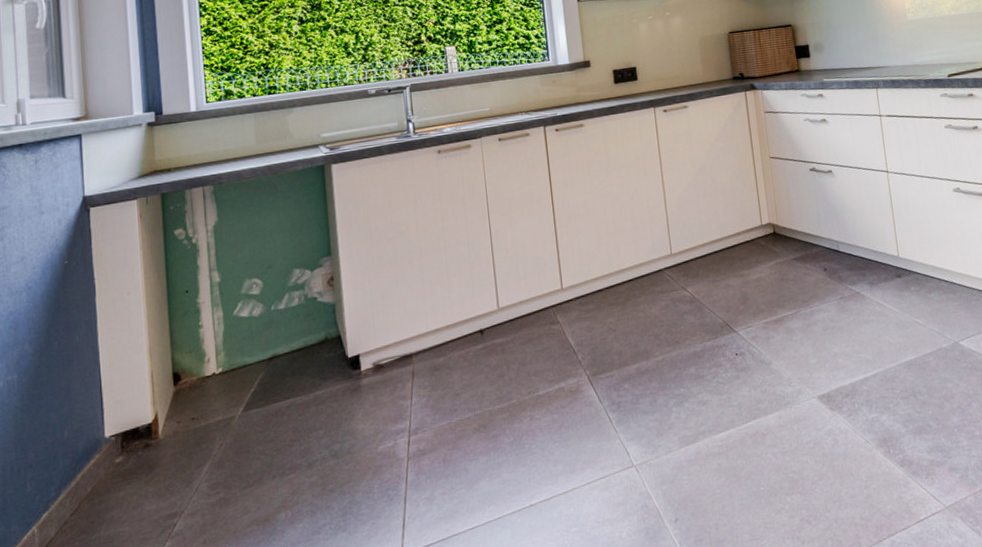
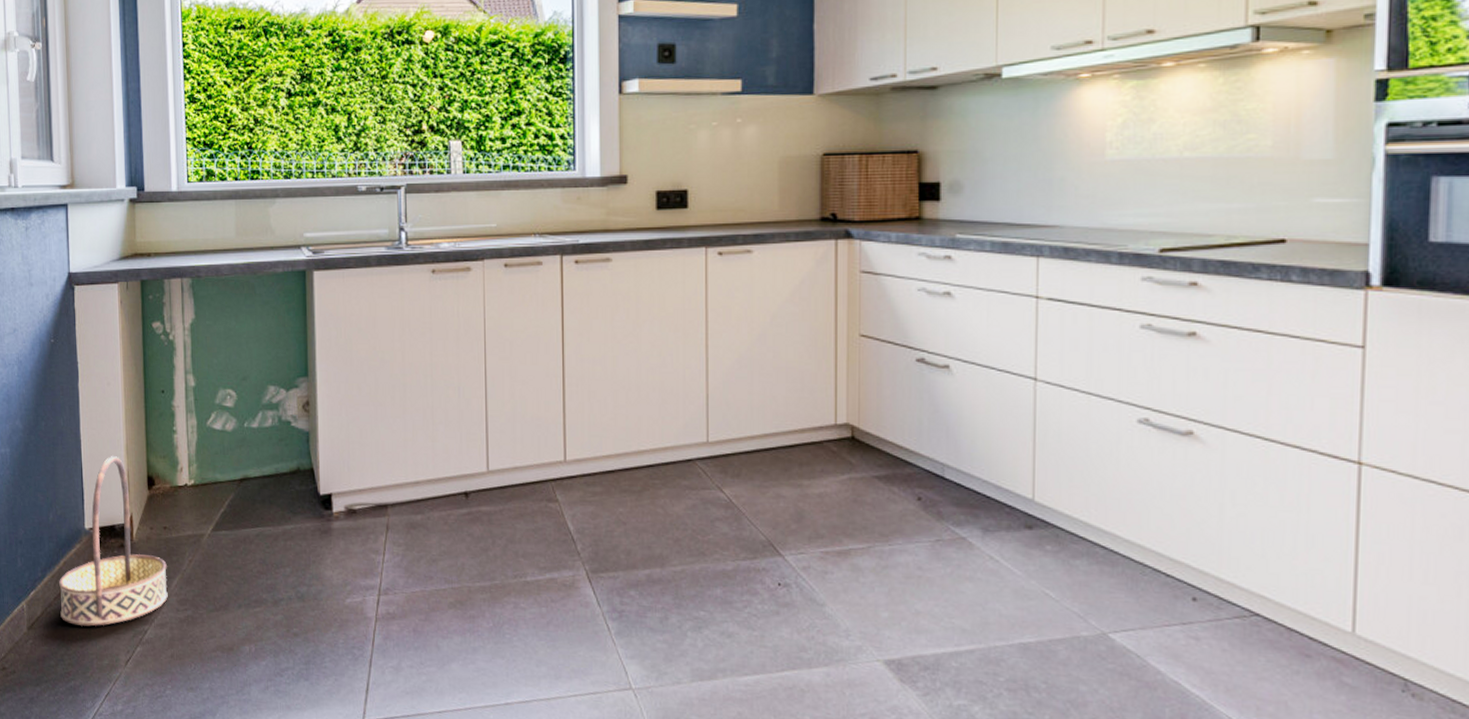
basket: none [76,360,198,537] -> present [59,456,168,627]

